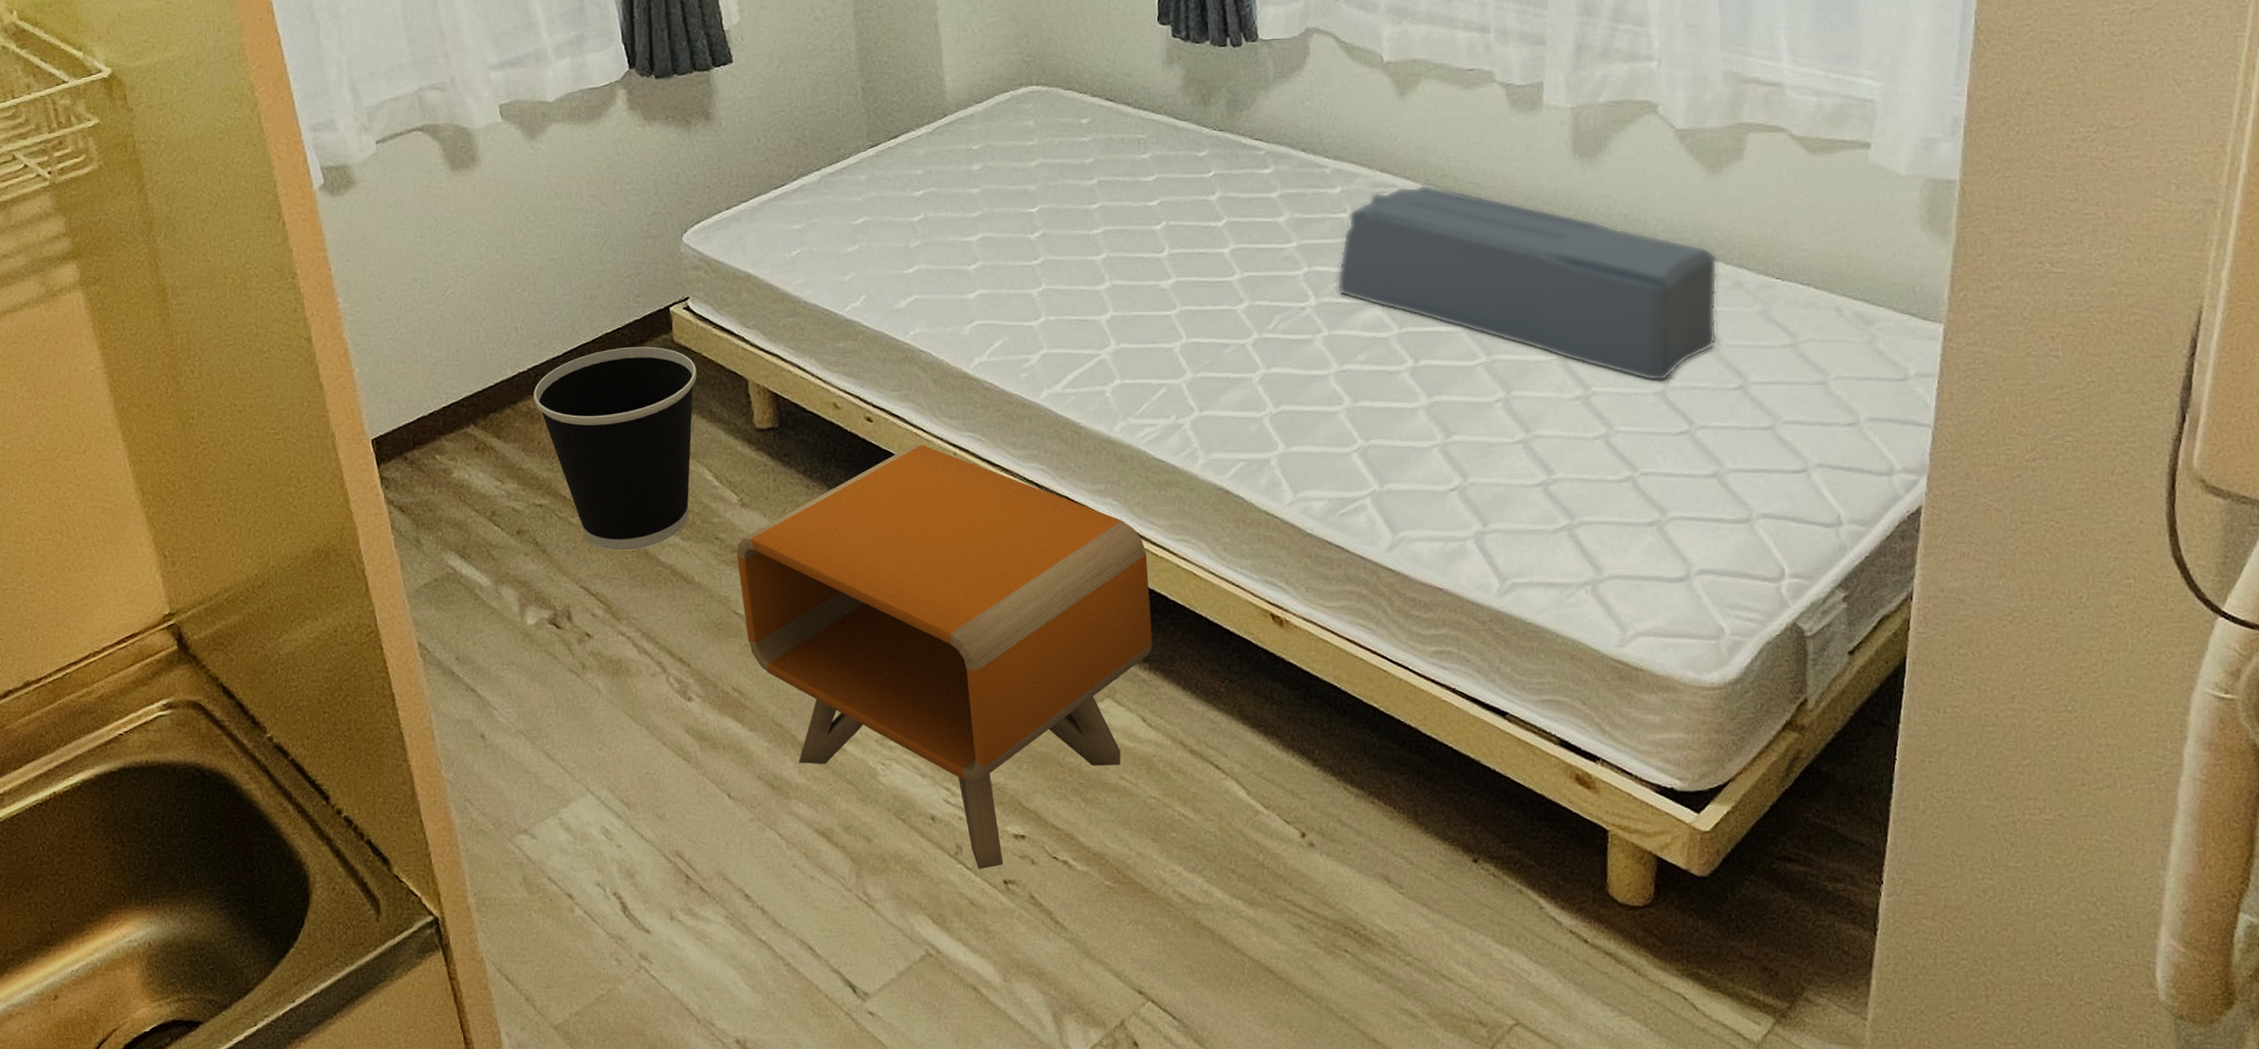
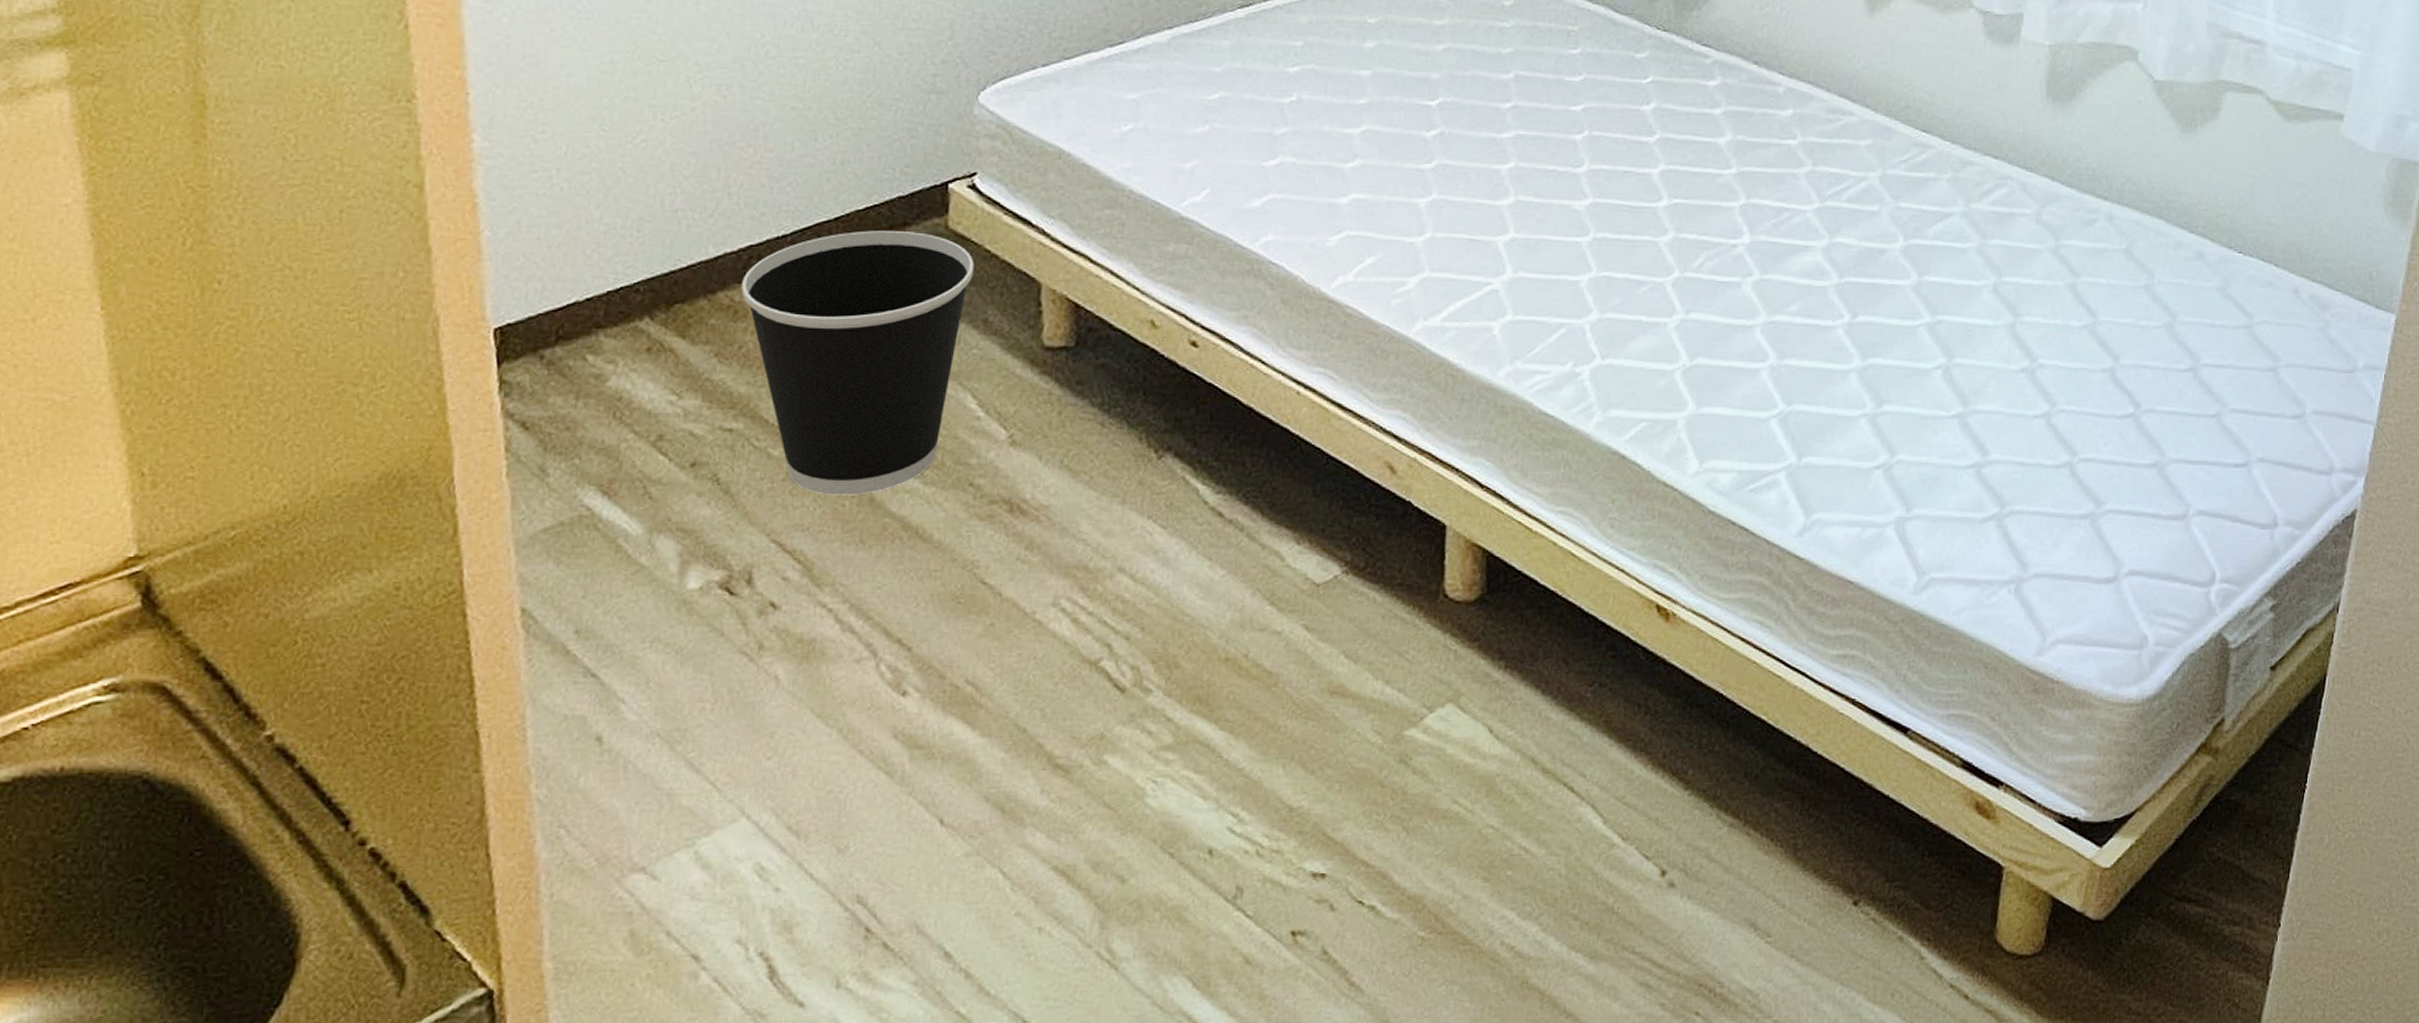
nightstand: present [737,444,1153,869] -> none [995,379,1519,917]
cushion: present [1337,184,1718,382] -> none [1776,114,2183,358]

